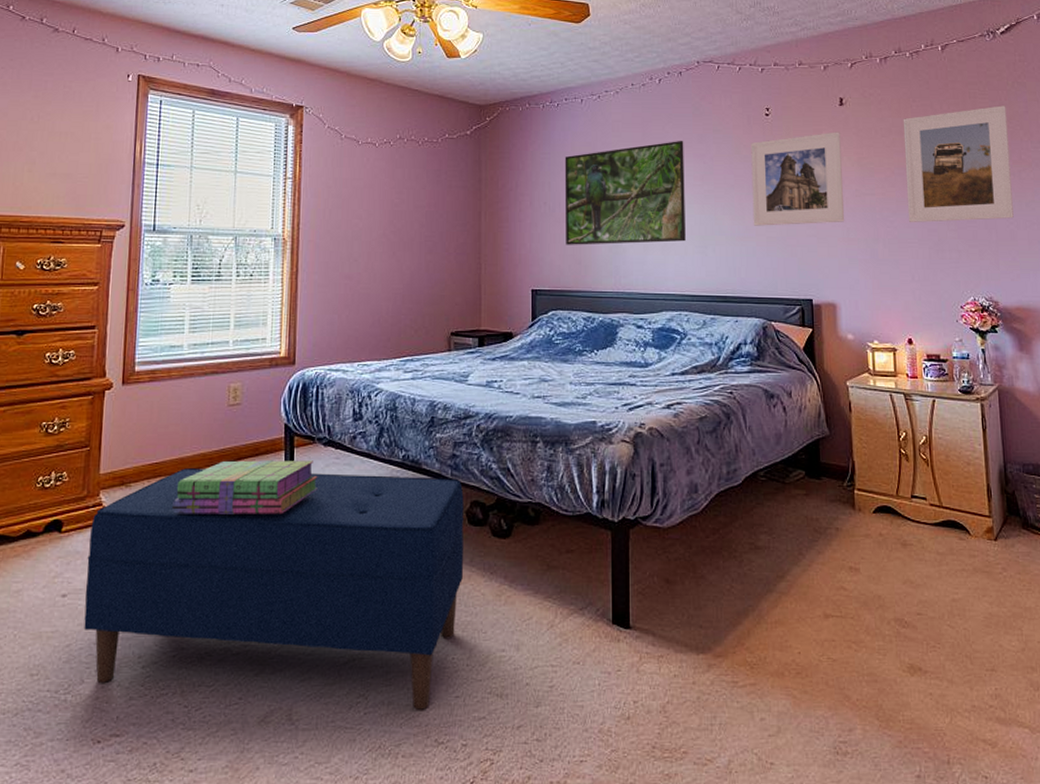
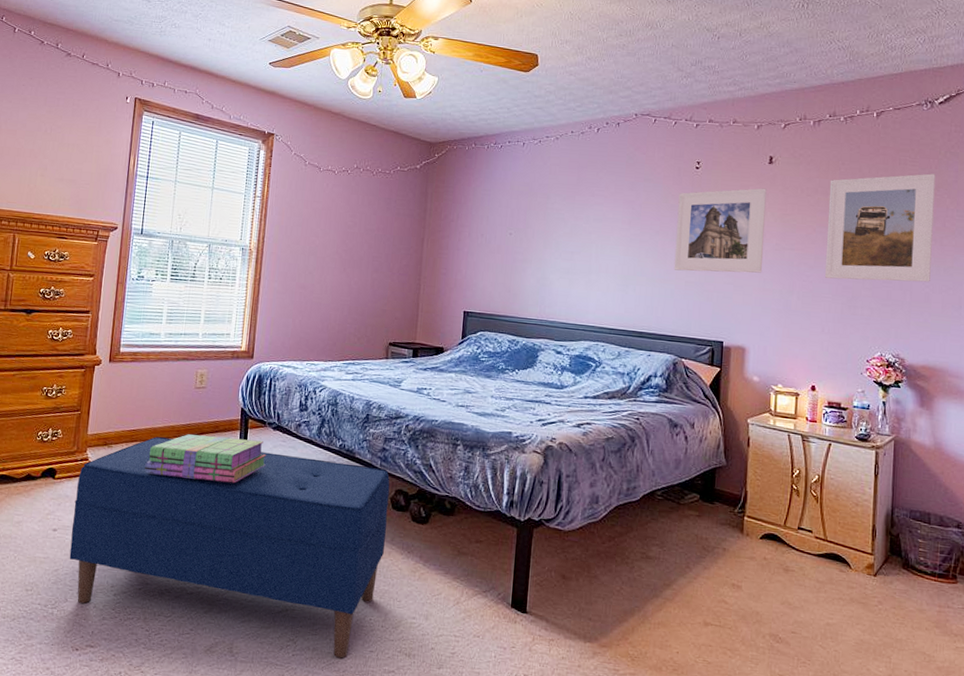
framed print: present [564,140,686,245] -> none [498,186,616,280]

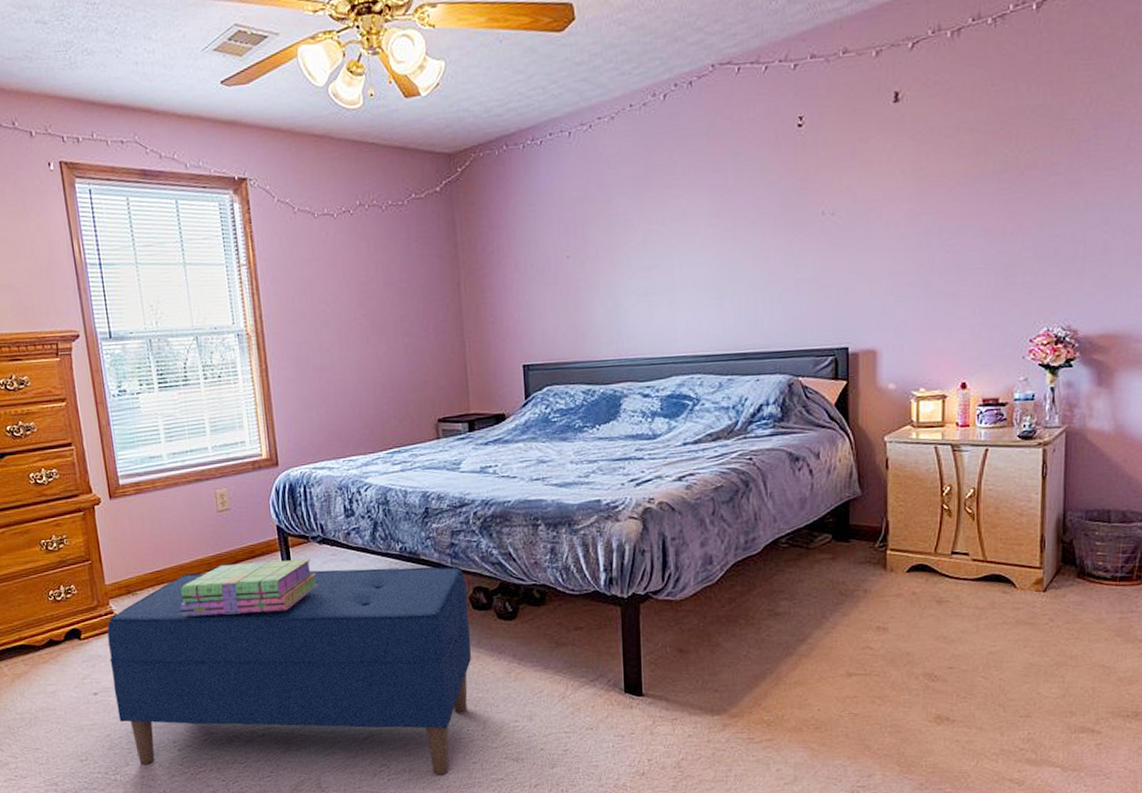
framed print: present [673,188,767,273] -> none [778,137,894,267]
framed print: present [824,173,936,282] -> none [972,77,1117,244]

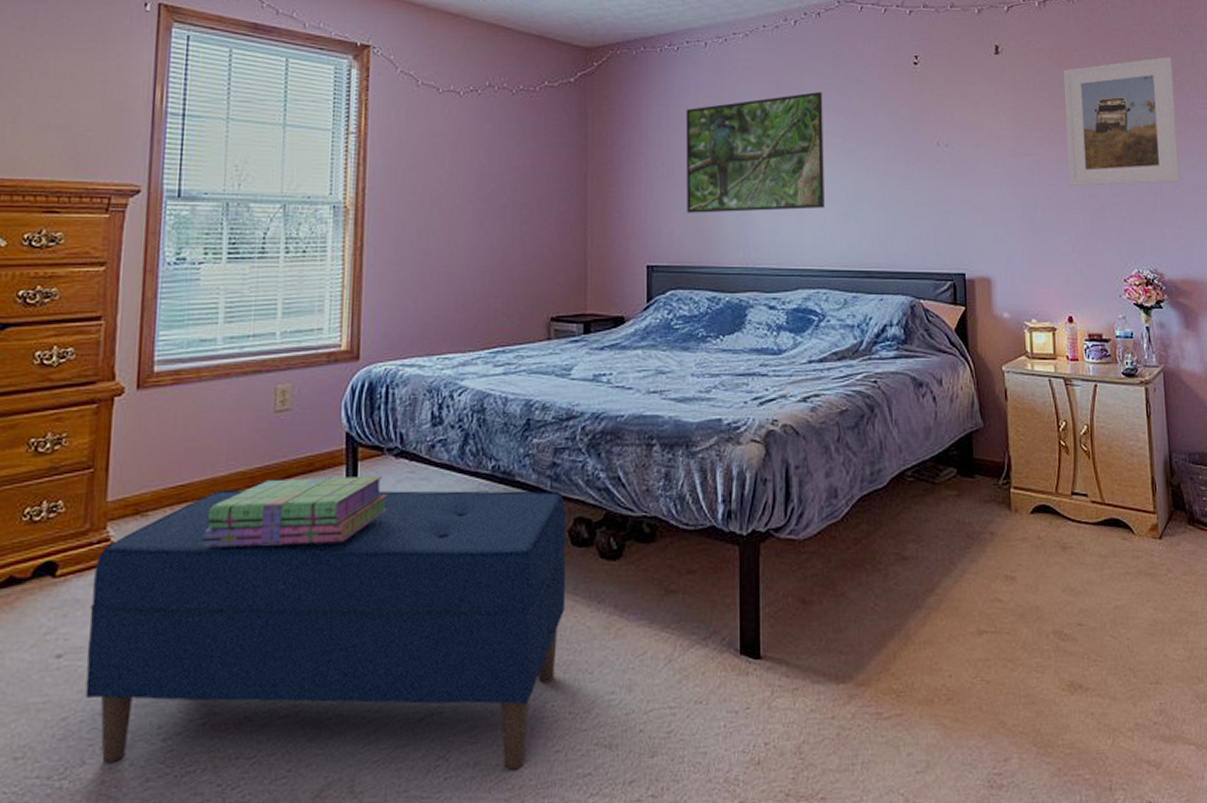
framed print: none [552,170,698,311] -> present [685,91,824,213]
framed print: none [972,77,1117,244] -> present [1063,56,1180,186]

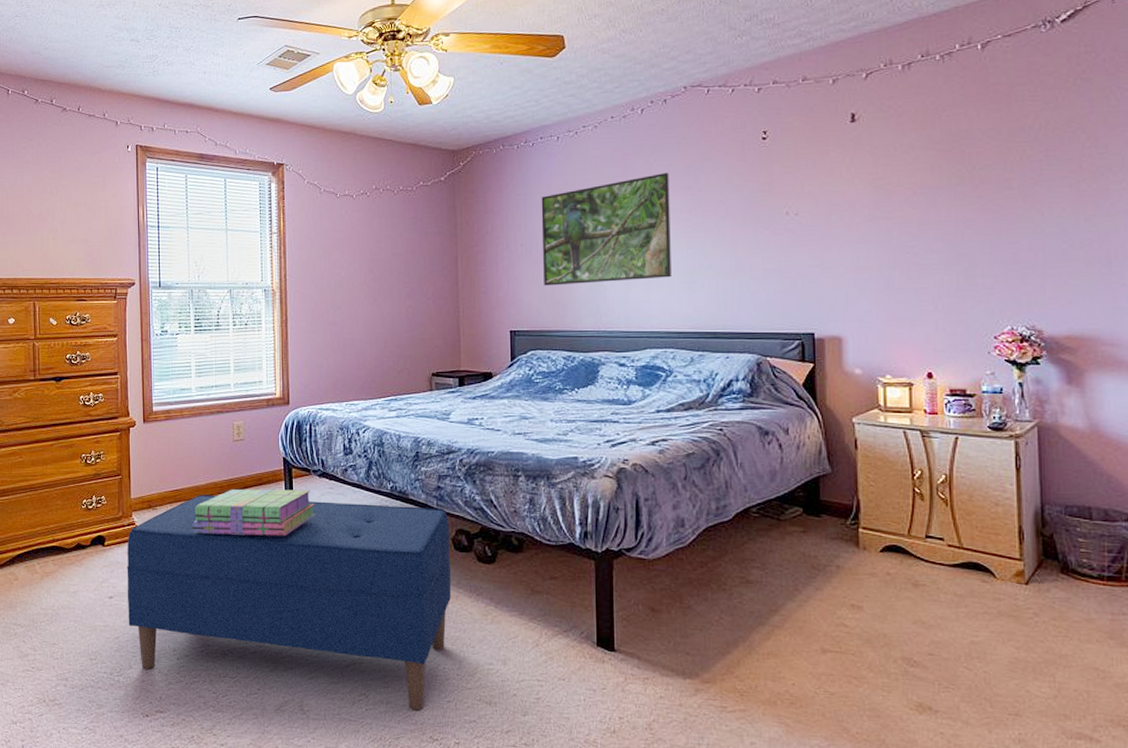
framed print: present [1063,56,1180,186] -> none [929,107,1068,246]

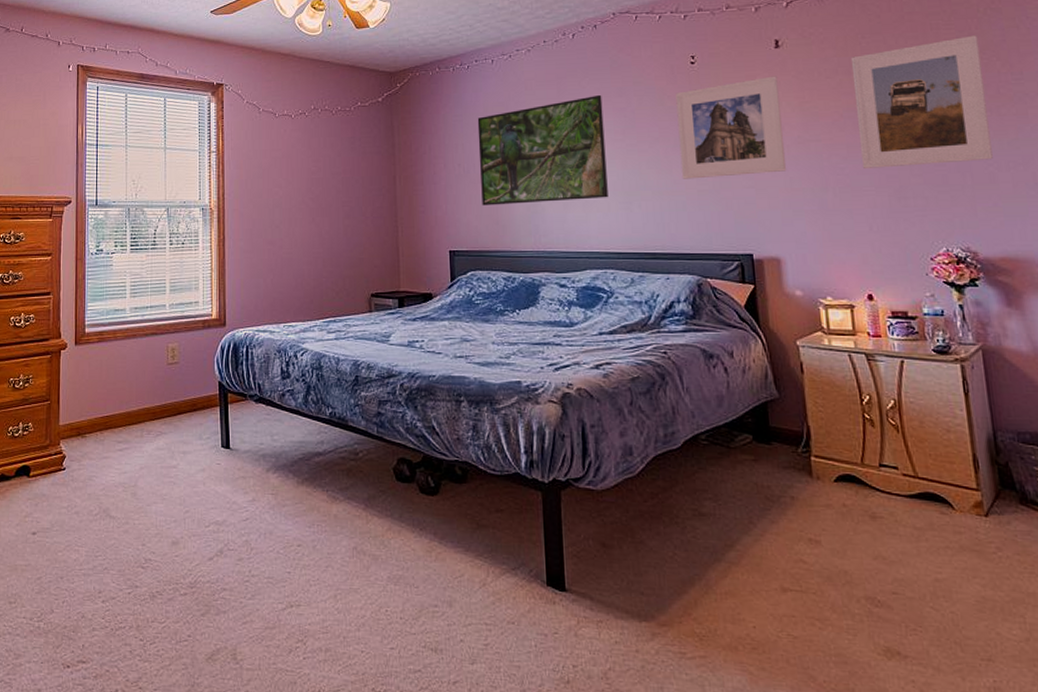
bench: present [127,495,451,710] -> none [51,421,393,659]
stack of books: present [192,489,315,536] -> none [122,415,251,466]
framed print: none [745,151,855,258] -> present [675,76,787,179]
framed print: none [929,107,1068,246] -> present [850,35,993,168]

